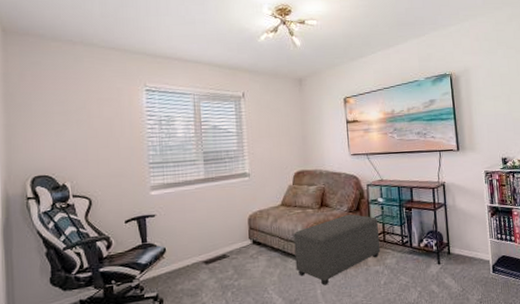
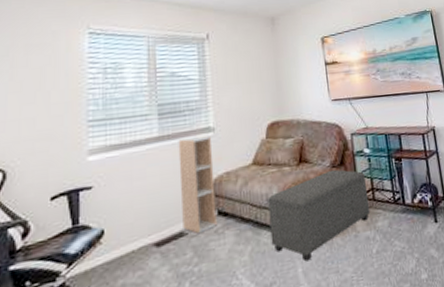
shelf unit: none [220,179,252,257] -> present [178,136,217,234]

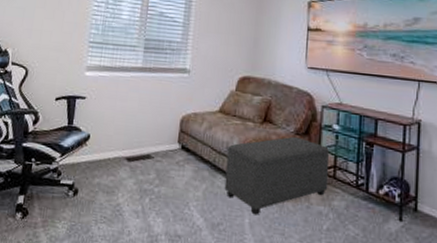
shelf unit: present [178,136,217,234] -> none [151,74,185,161]

